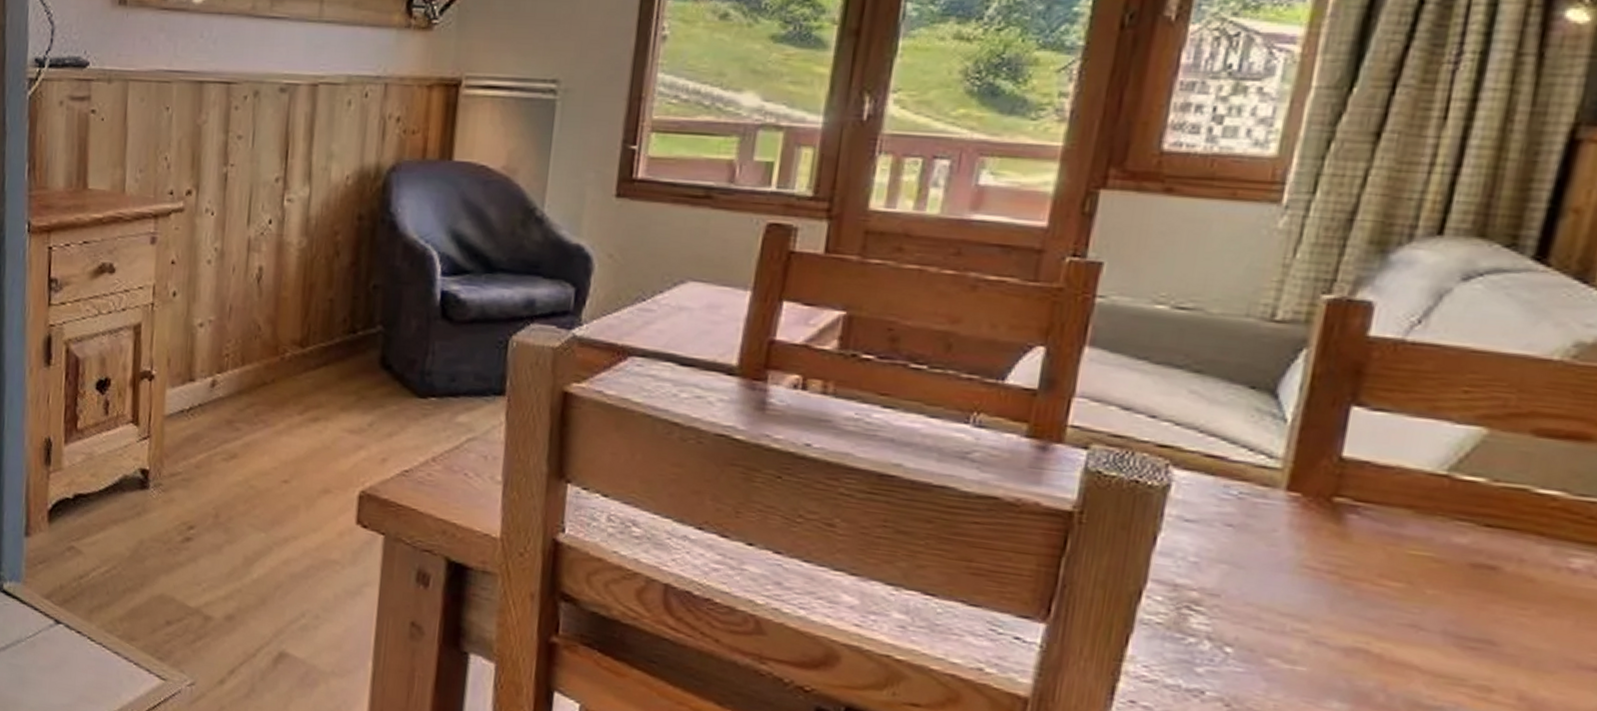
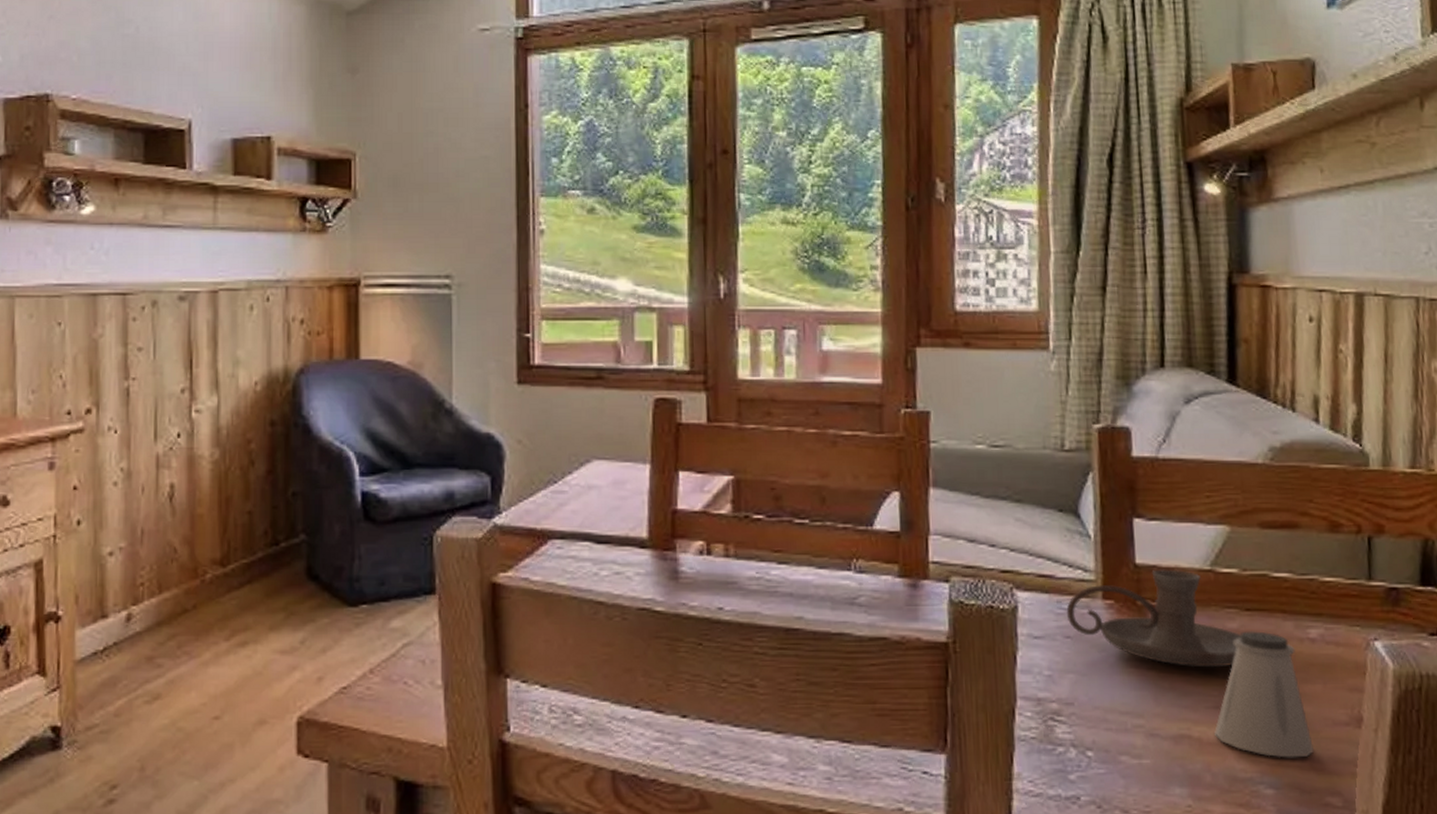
candle holder: none [1233,466,1471,585] -> present [1066,569,1241,668]
saltshaker: none [1402,548,1545,697] -> present [1214,631,1314,758]

